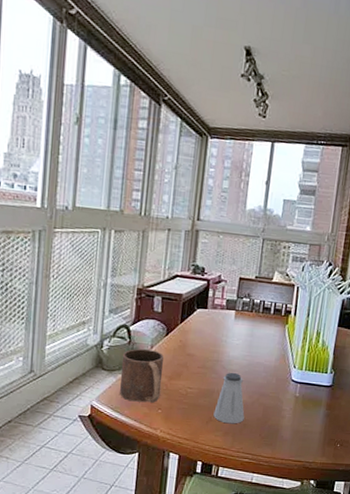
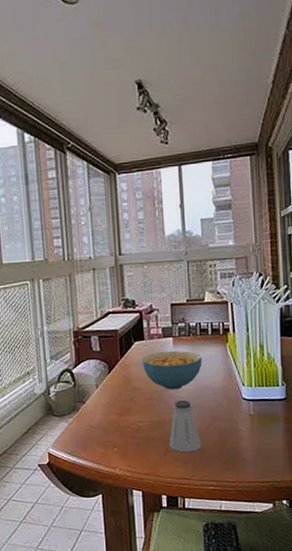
mug: present [120,348,164,403] -> none [70,389,114,444]
cereal bowl: none [201,323,260,362] -> present [141,350,202,390]

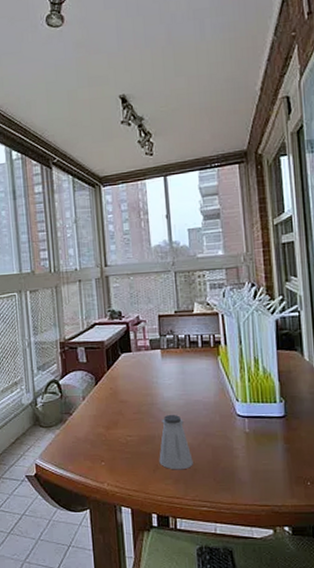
cereal bowl: present [141,350,202,390] -> none [129,363,193,404]

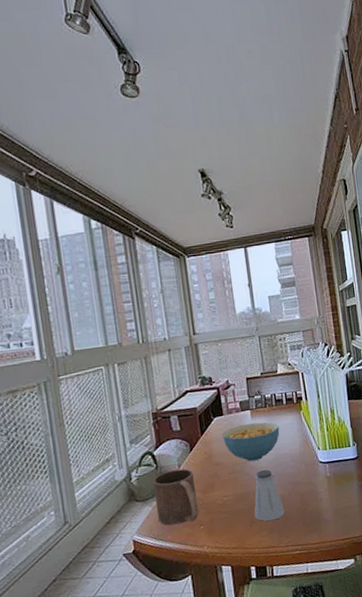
mug: none [56,401,101,456] -> present [152,468,199,526]
cereal bowl: none [129,363,193,404] -> present [221,422,280,462]

